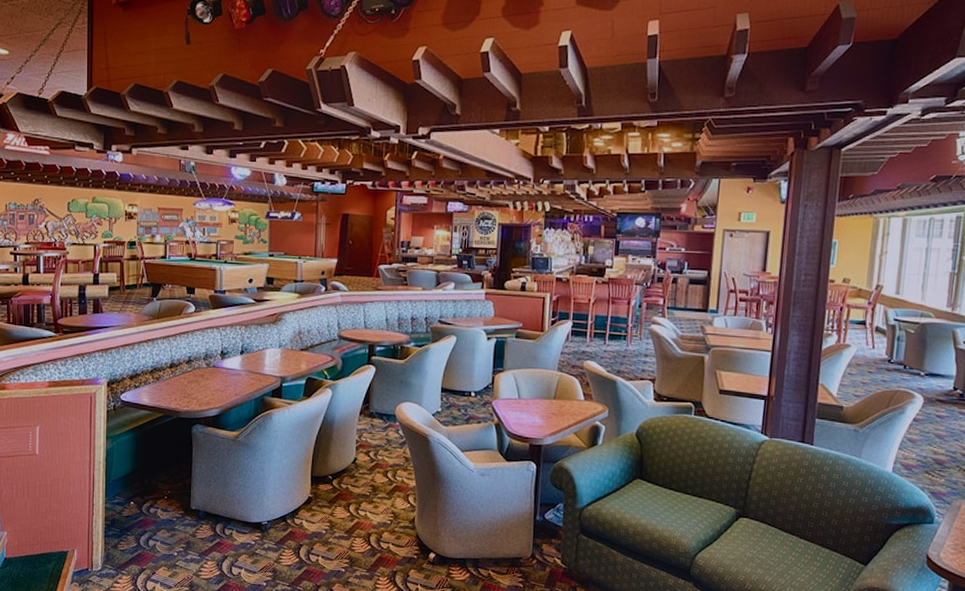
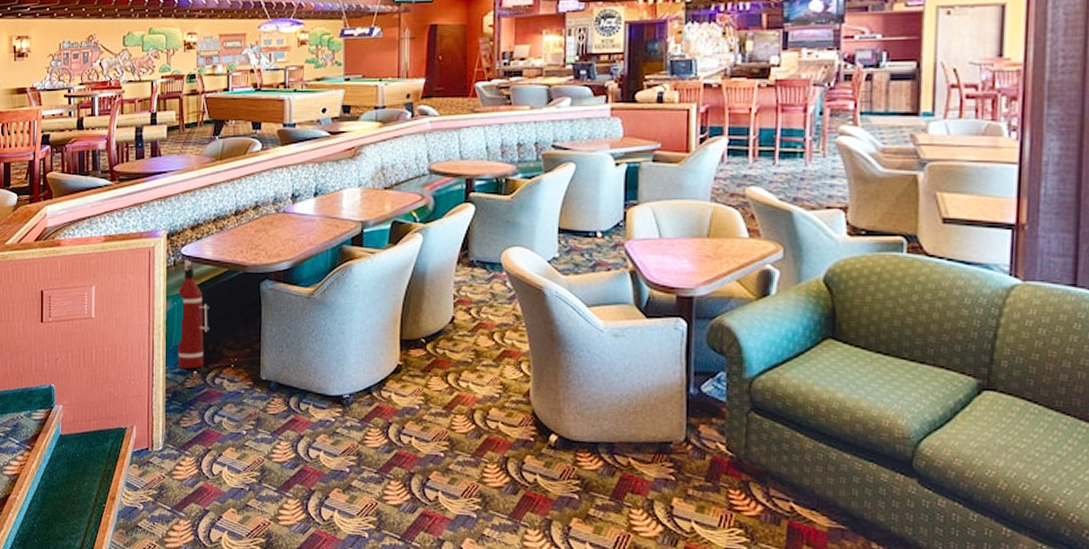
fire extinguisher: none [116,403,147,500] -> present [177,257,211,369]

